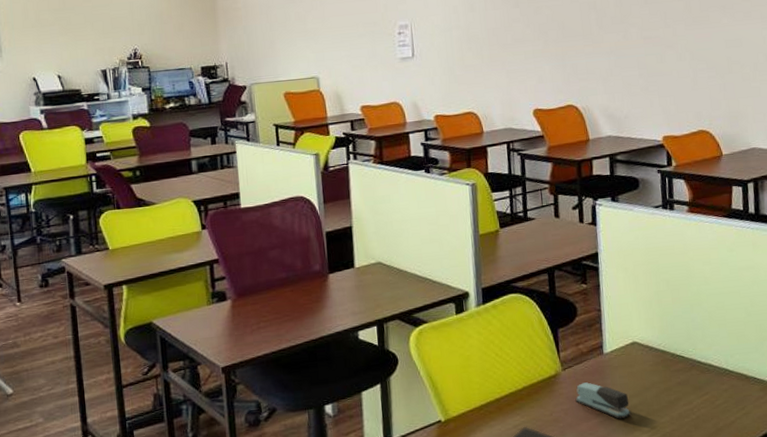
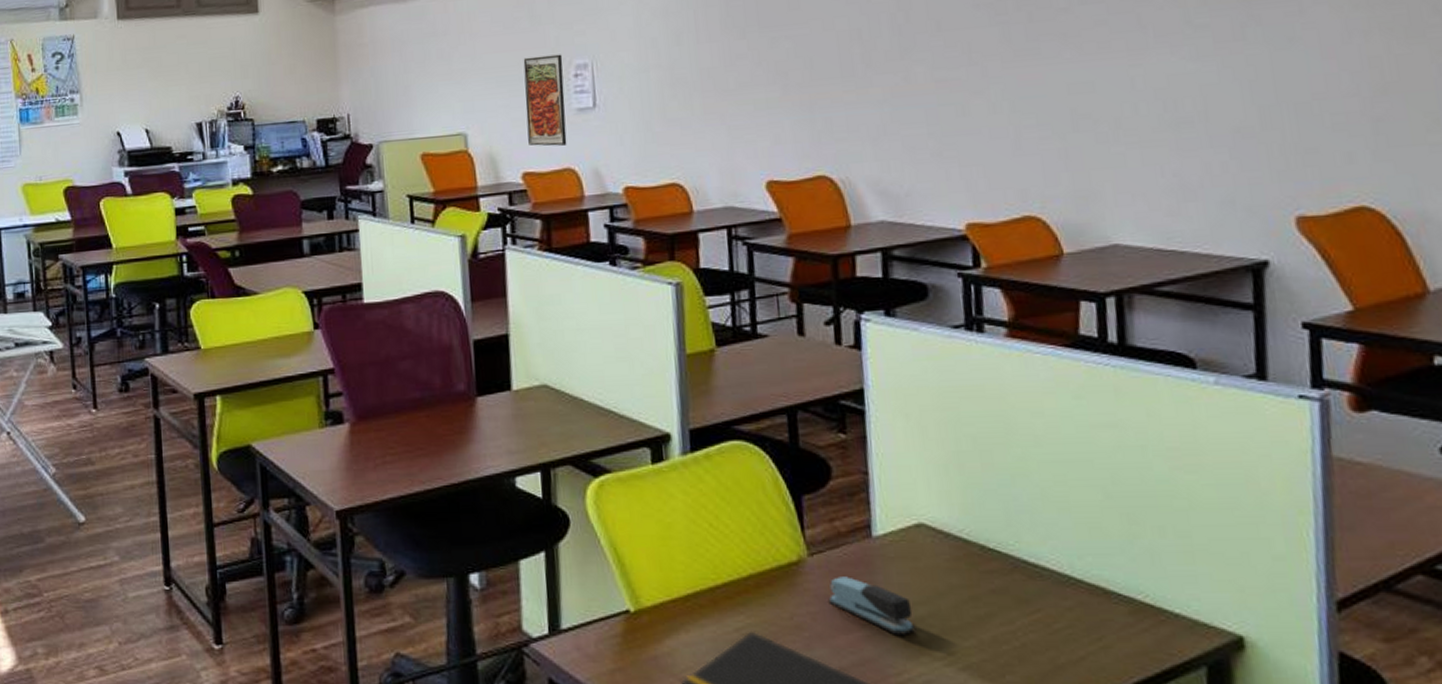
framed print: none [360,17,394,86] -> present [523,54,567,146]

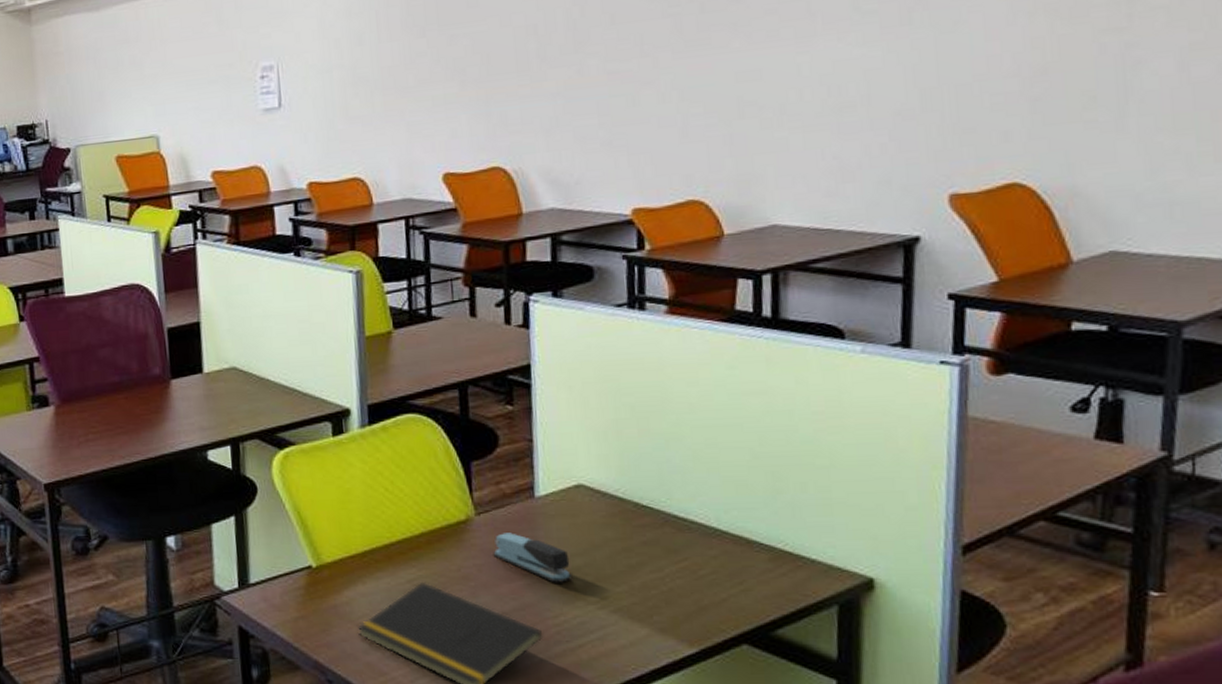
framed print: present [523,54,567,146] -> none [211,57,254,146]

